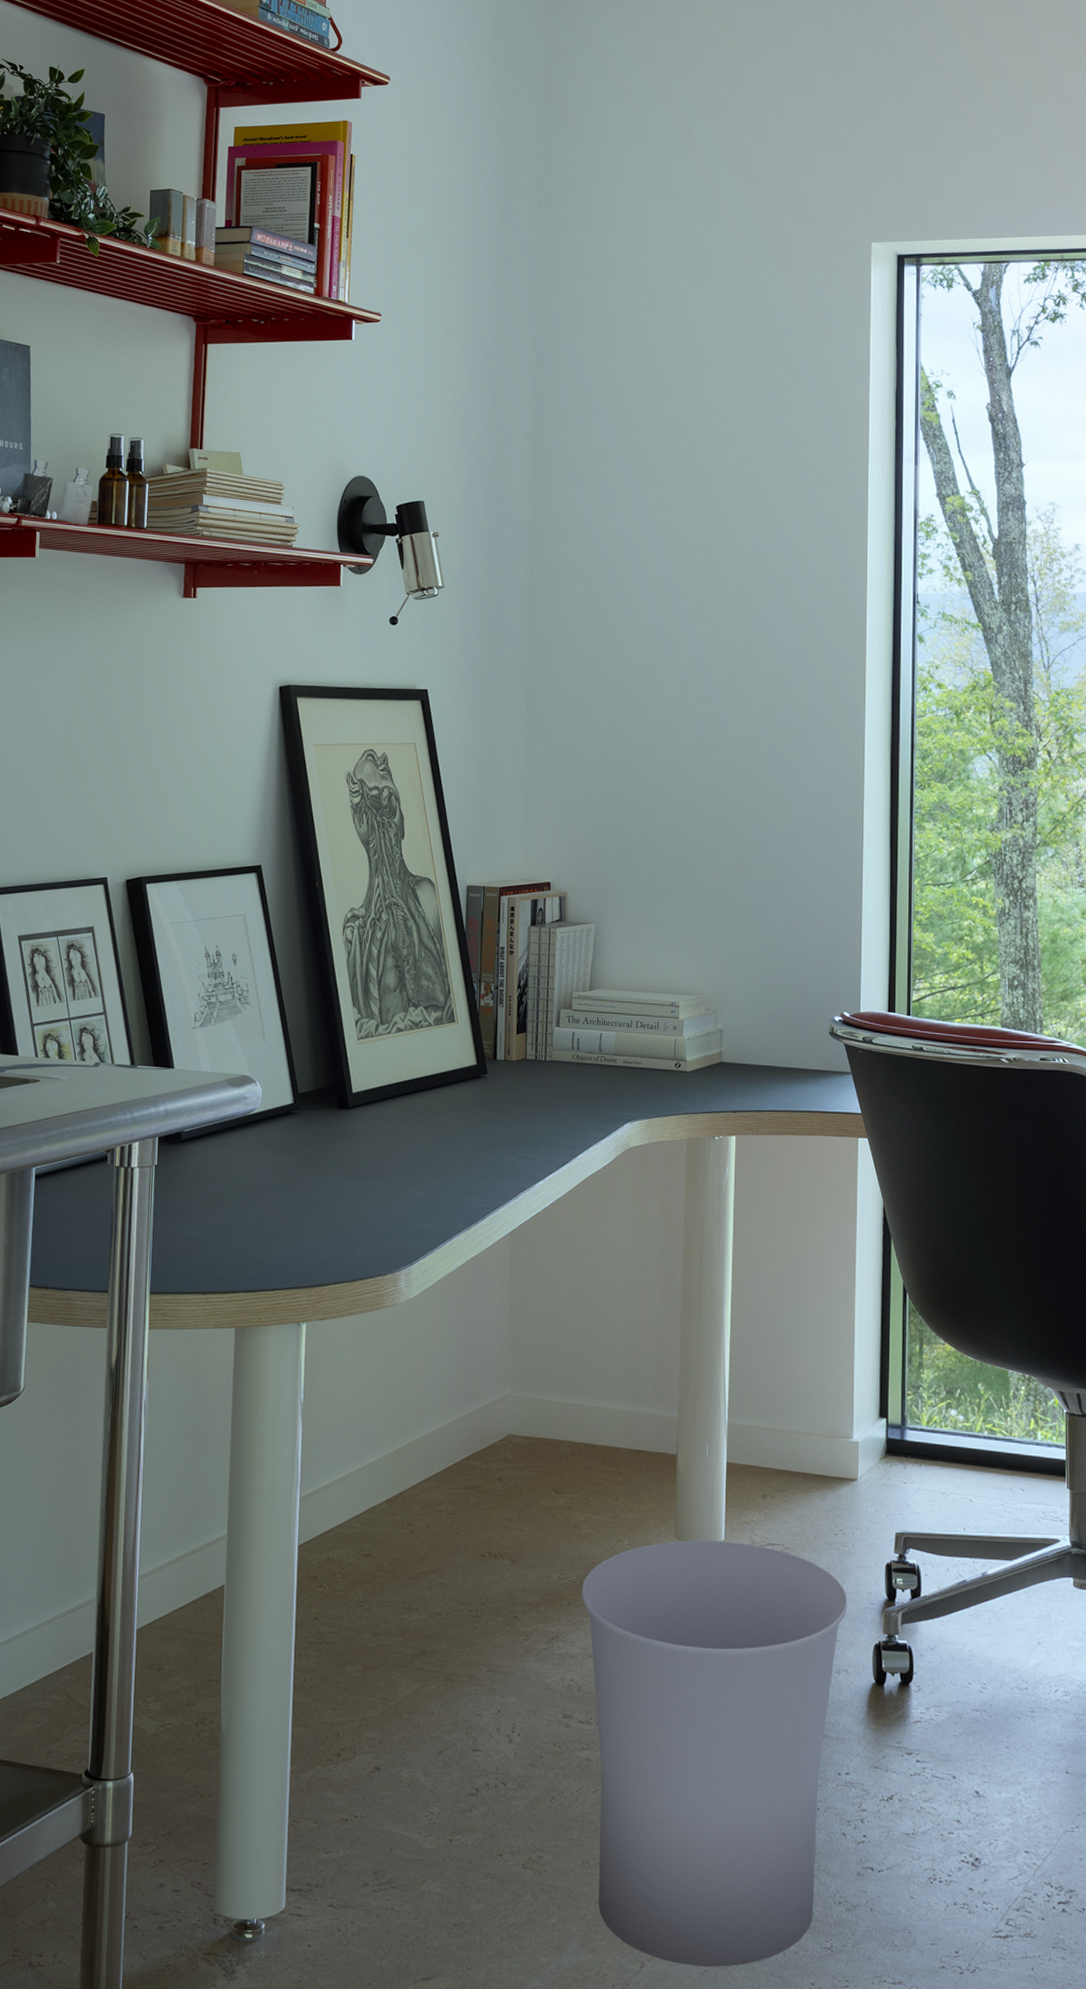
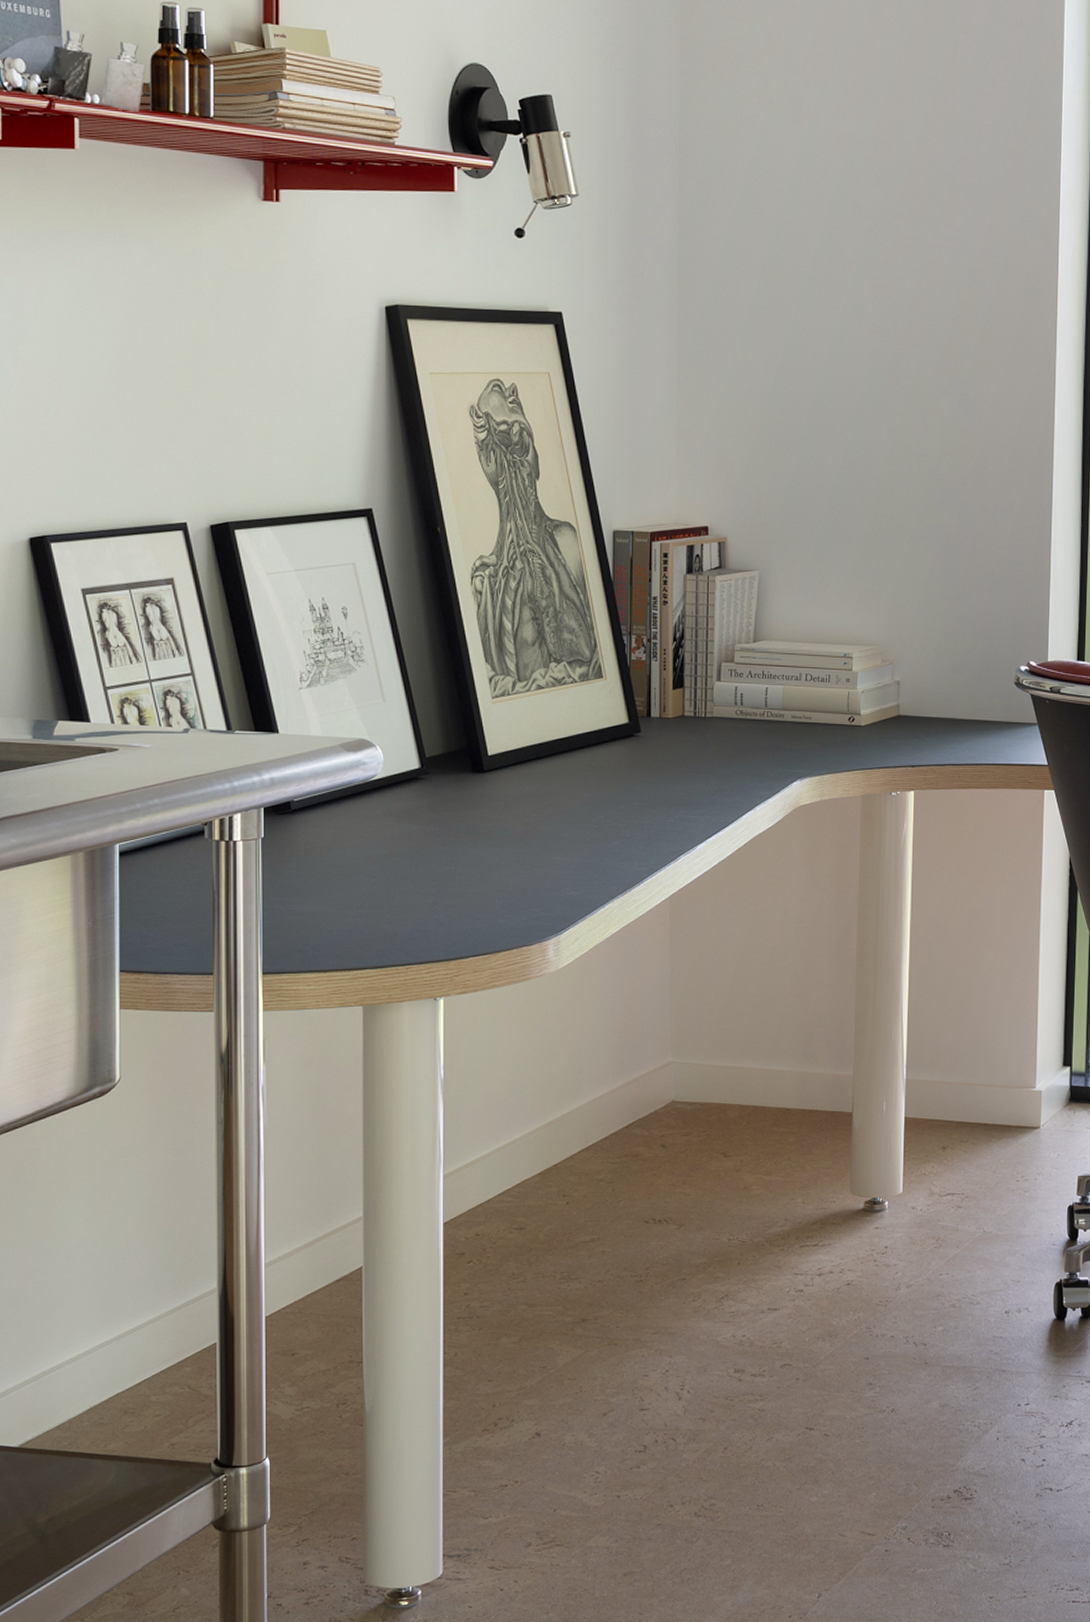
waste bin: present [582,1540,848,1967] -> none [753,1193,1029,1592]

